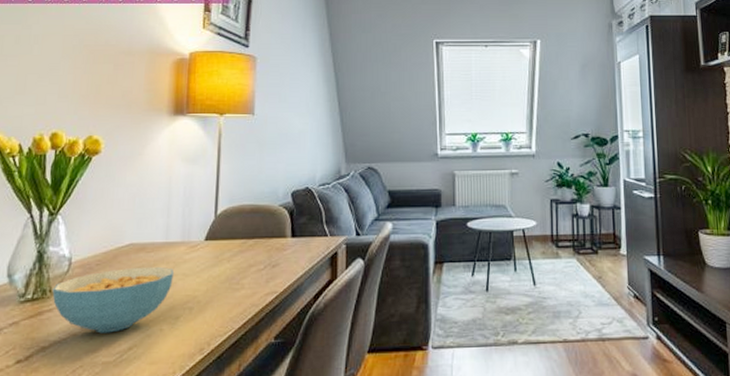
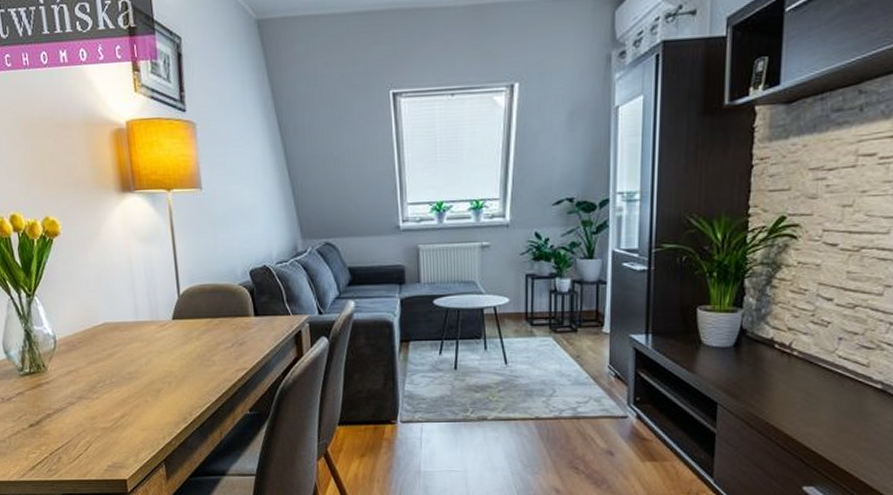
cereal bowl: present [52,266,175,334] -> none [45,344,150,403]

